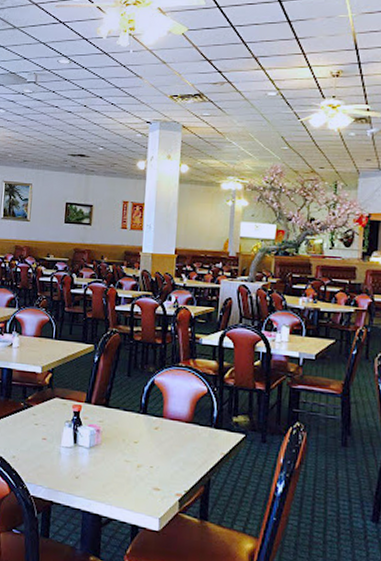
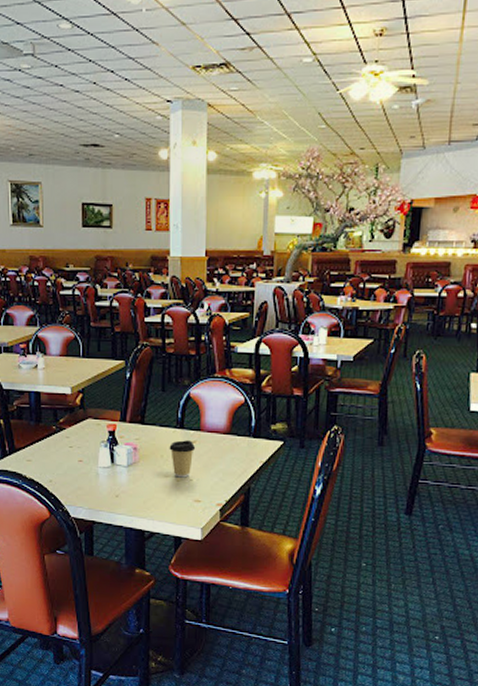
coffee cup: none [131,425,158,464] -> present [169,440,196,478]

